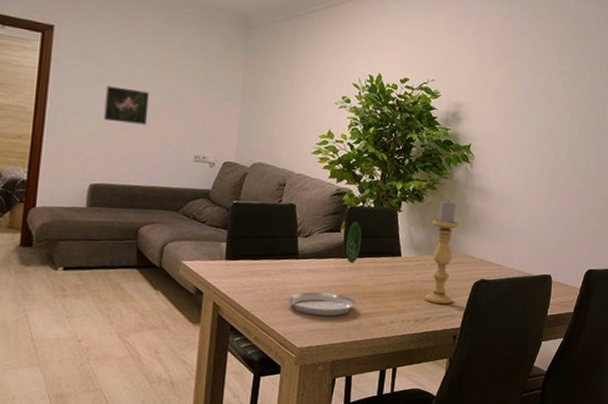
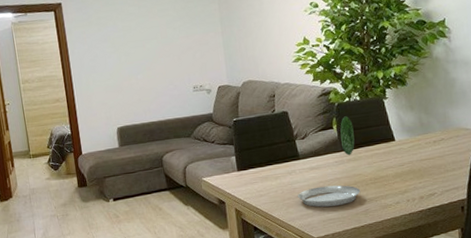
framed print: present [103,85,150,125] -> none [111,40,149,73]
candle holder: present [424,199,459,305] -> none [419,77,455,179]

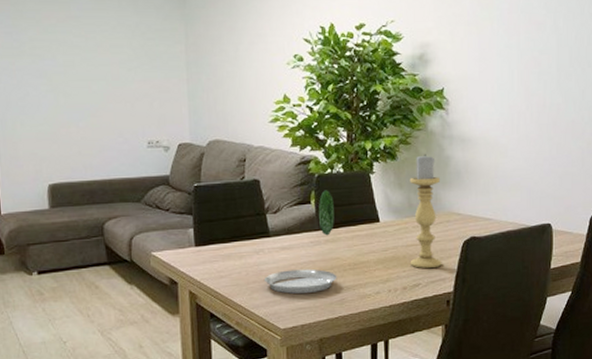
candle holder: none [419,77,455,179] -> present [409,153,442,269]

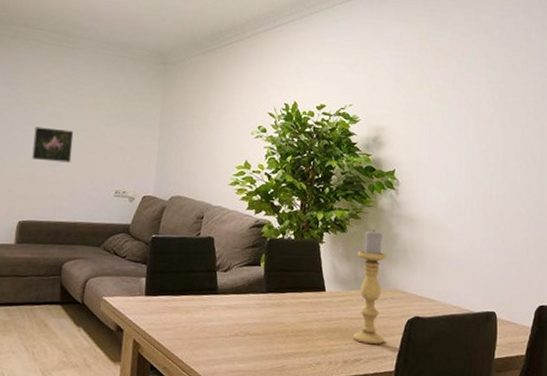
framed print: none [48,79,95,117] -> present [32,126,74,163]
plate: present [263,190,337,294] -> none [207,254,283,356]

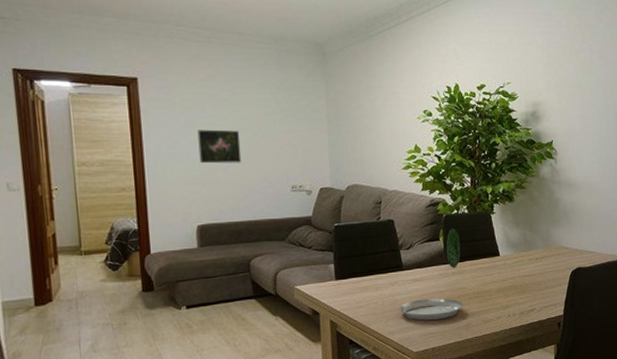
plate: none [207,254,283,356] -> present [398,228,464,321]
candle holder: present [352,229,387,345] -> none [525,196,554,296]

